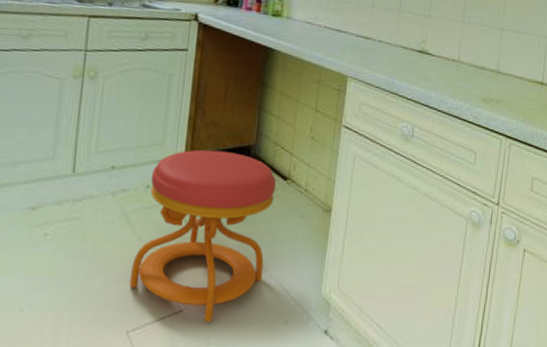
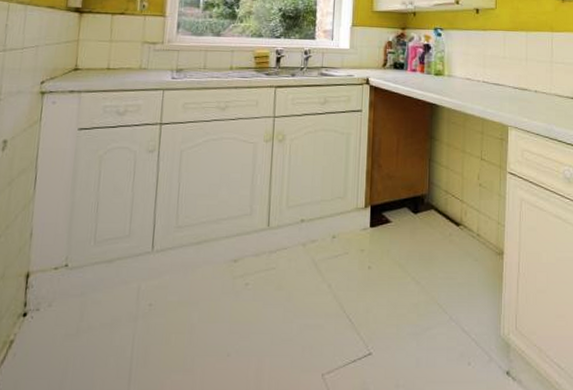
stool: present [130,149,276,322] -> none [323,200,449,364]

